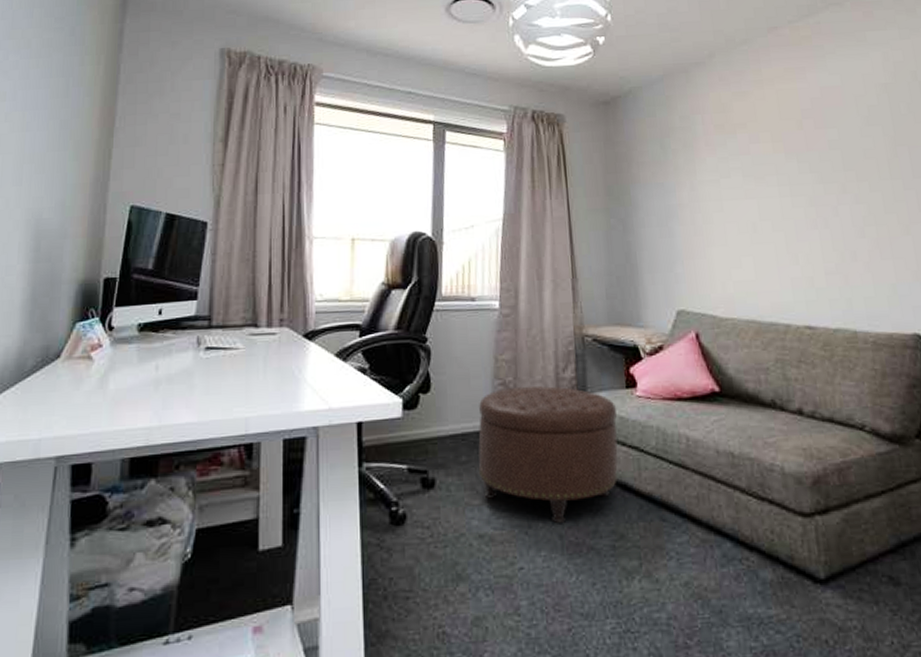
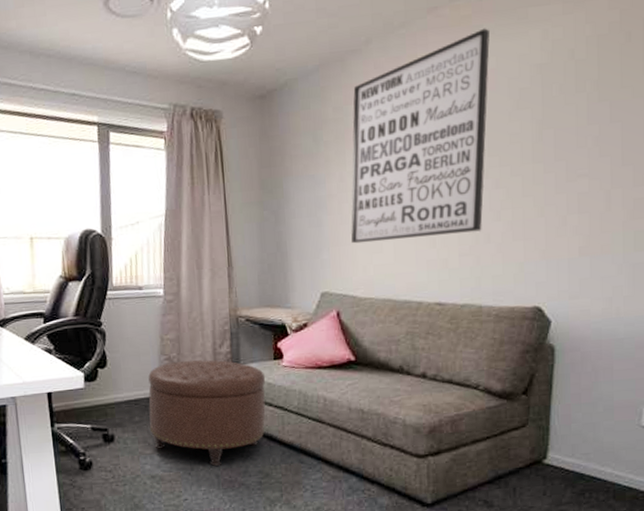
wall art: none [699,48,847,257] -> present [351,28,490,244]

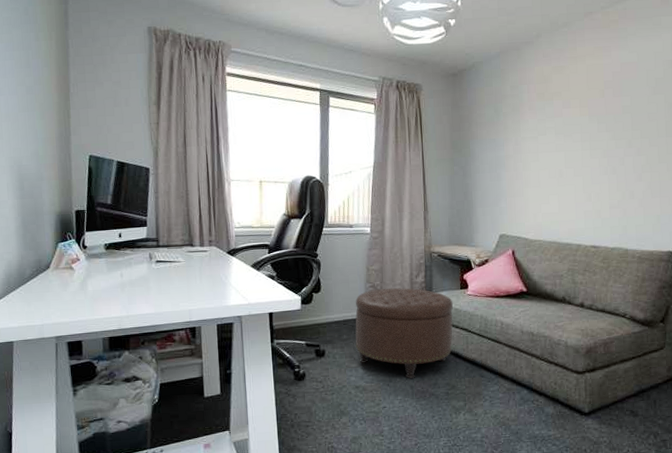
wall art: present [351,28,490,244] -> none [524,30,632,196]

